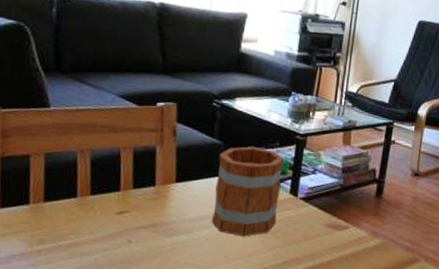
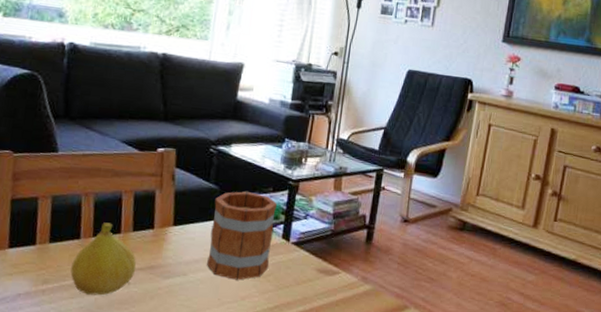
fruit: none [67,180,138,255] -> present [70,222,137,296]

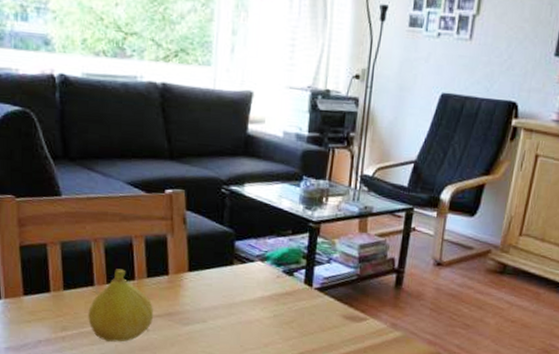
mug: present [207,190,278,280] -> none [226,234,298,327]

